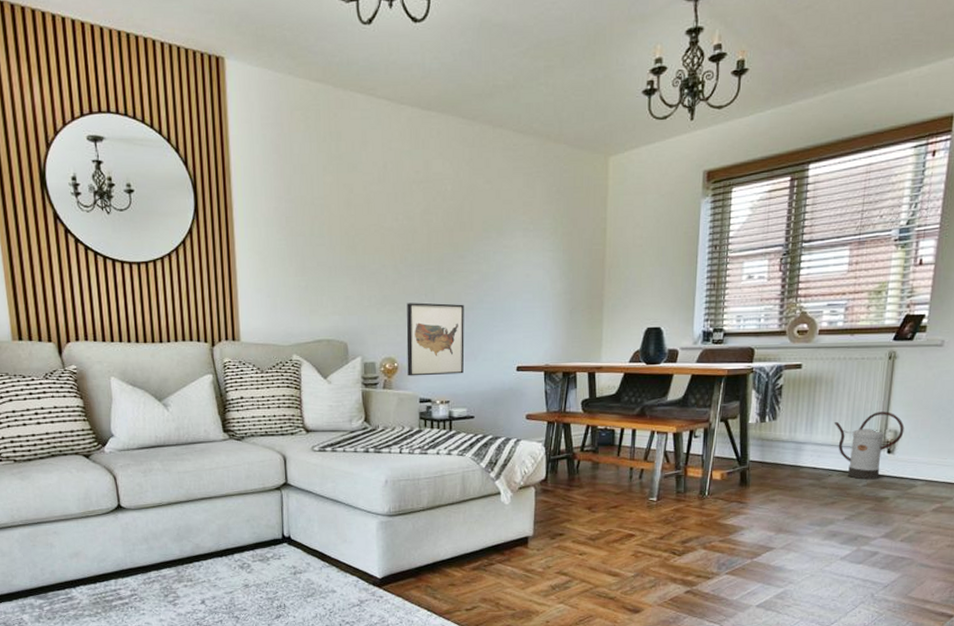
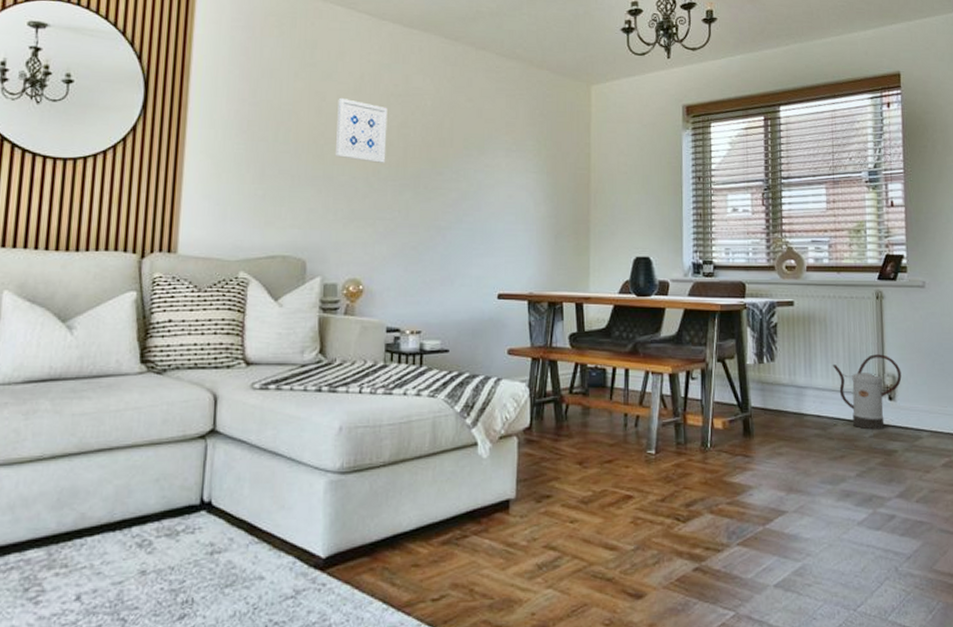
wall art: none [364,188,412,250] -> present [336,97,388,163]
wall art: present [406,302,465,376] -> none [373,219,441,301]

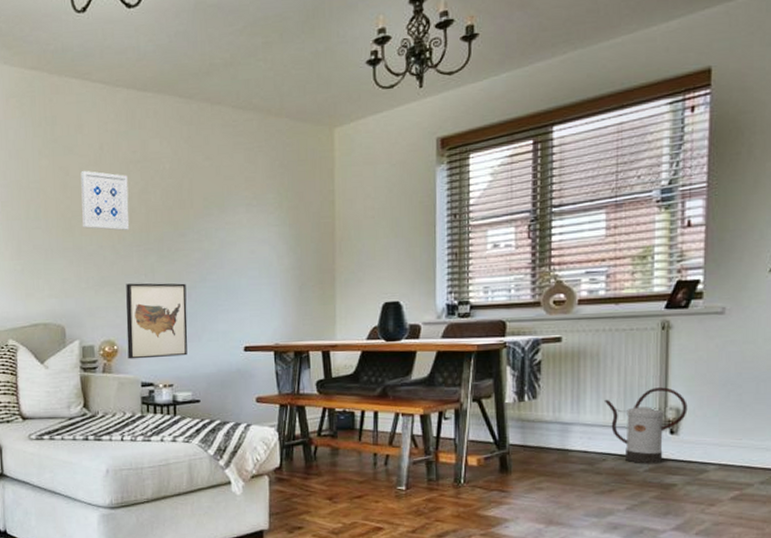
wall art: none [373,219,441,301] -> present [126,283,188,359]

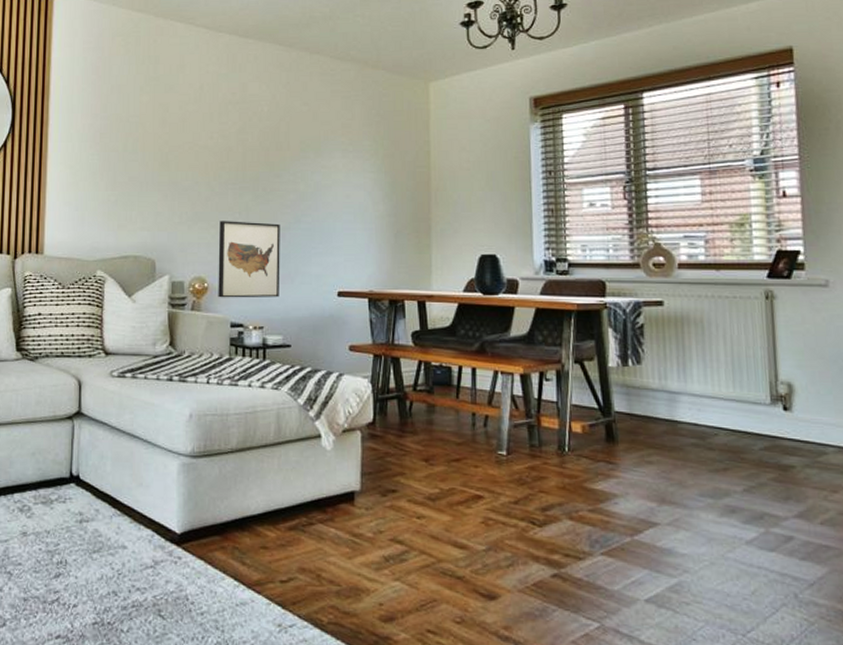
wall art: present [80,170,130,231] -> none [179,108,226,168]
watering can: present [603,387,688,464] -> none [711,360,800,442]

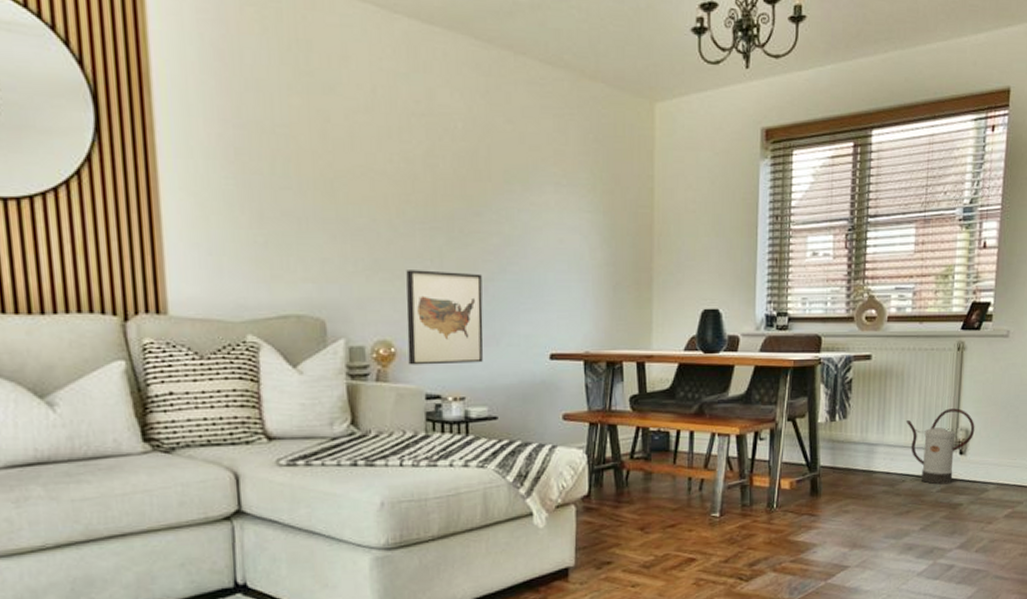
watering can: none [711,360,800,442] -> present [905,408,975,485]

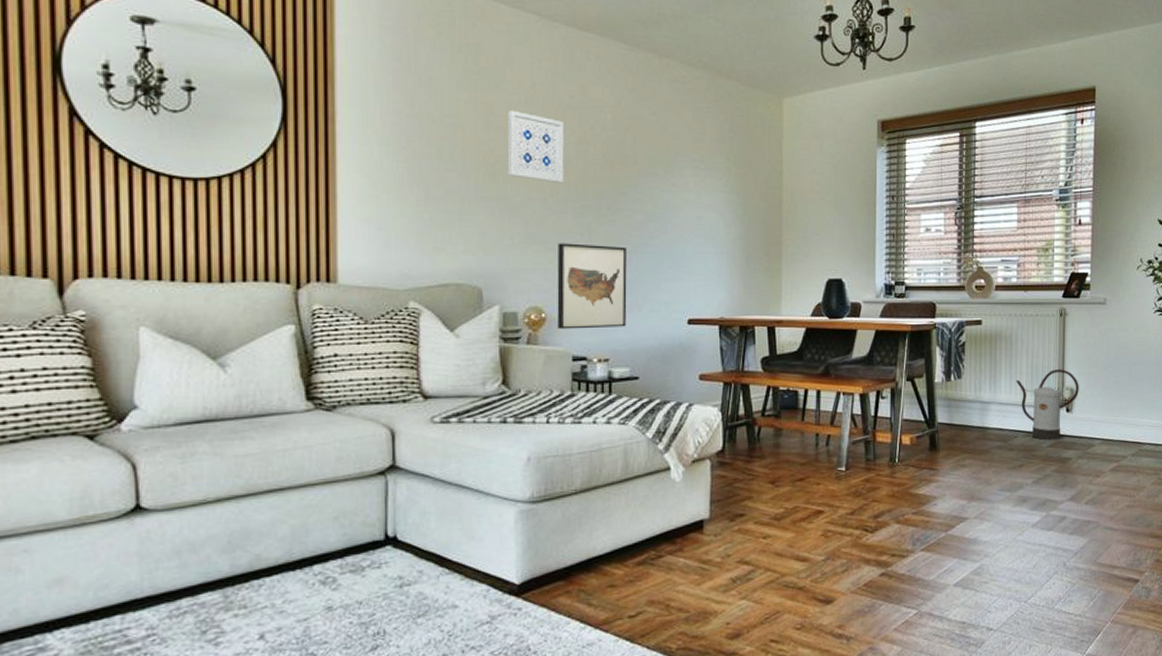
wall art: none [346,117,411,201] -> present [508,110,564,183]

